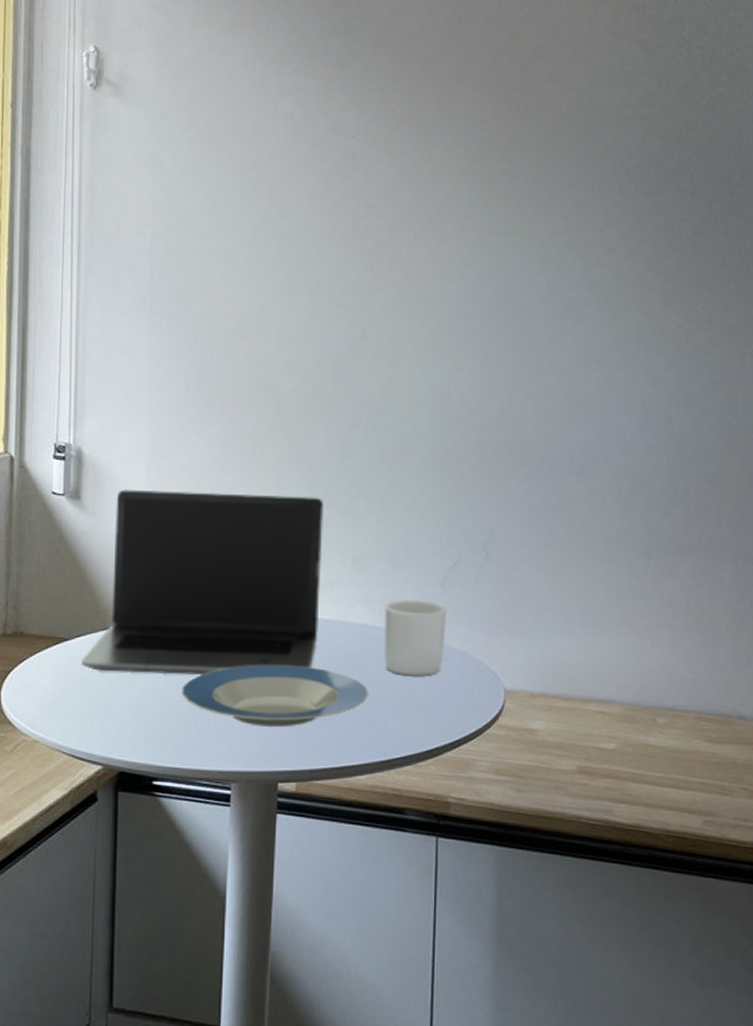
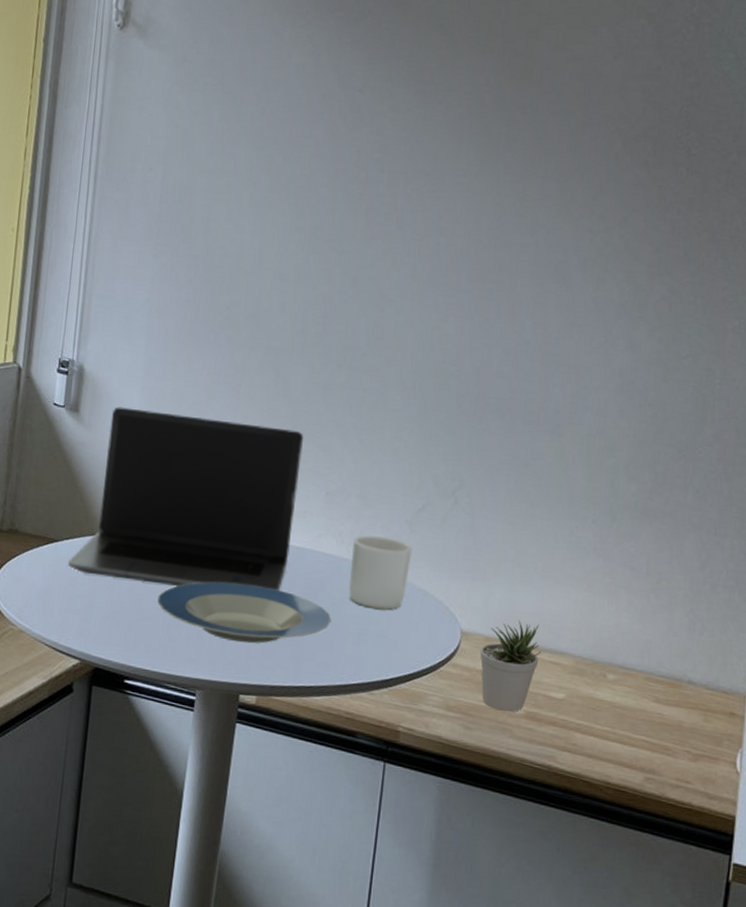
potted plant: none [526,672,588,769] -> present [480,620,541,713]

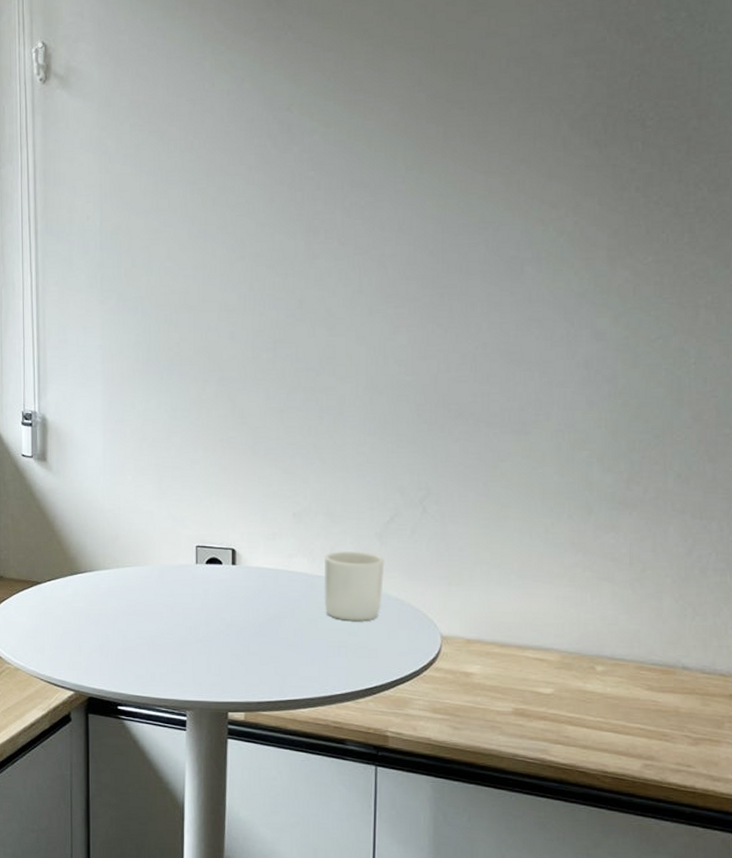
laptop computer: present [68,407,304,591] -> none [53,451,265,615]
plate: present [157,582,332,644] -> none [141,608,311,664]
potted plant: present [480,620,541,713] -> none [462,620,525,711]

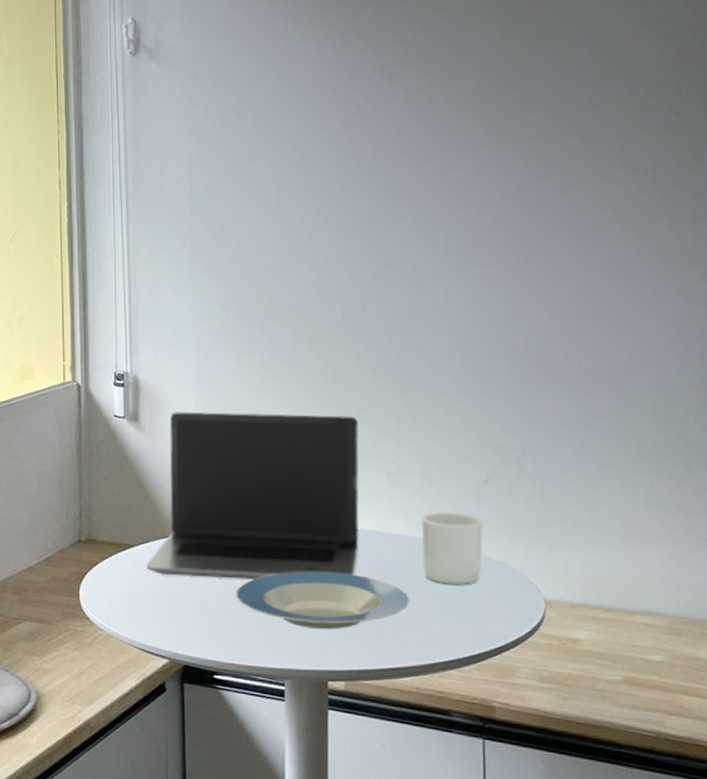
laptop computer: none [53,451,265,615] -> present [146,412,360,579]
plate: none [141,608,311,664] -> present [236,571,410,630]

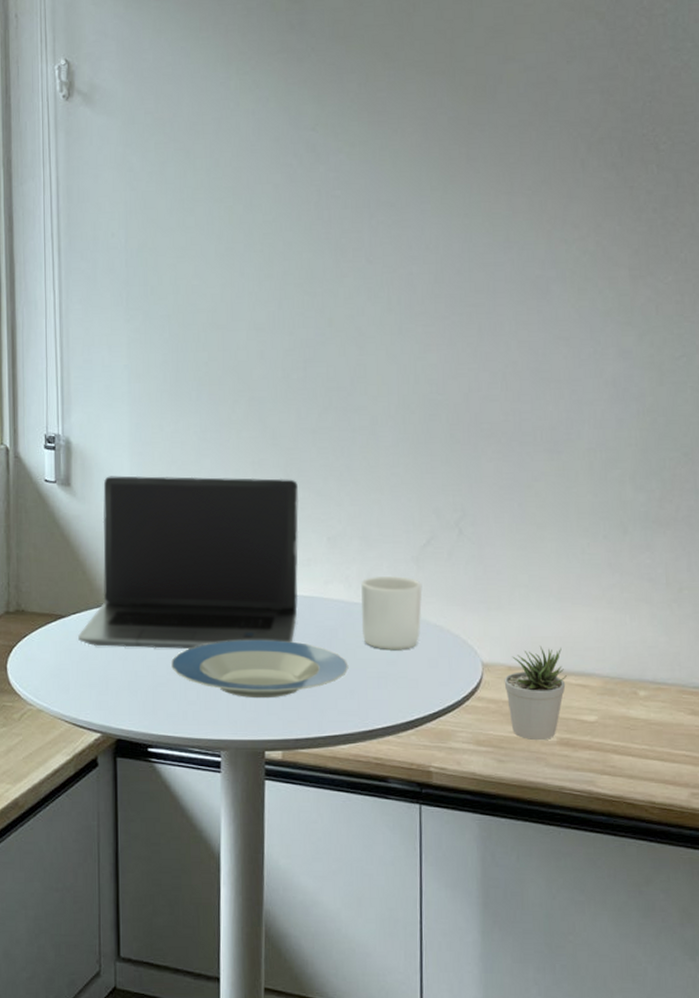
potted plant: none [567,583,632,679] -> present [504,645,567,741]

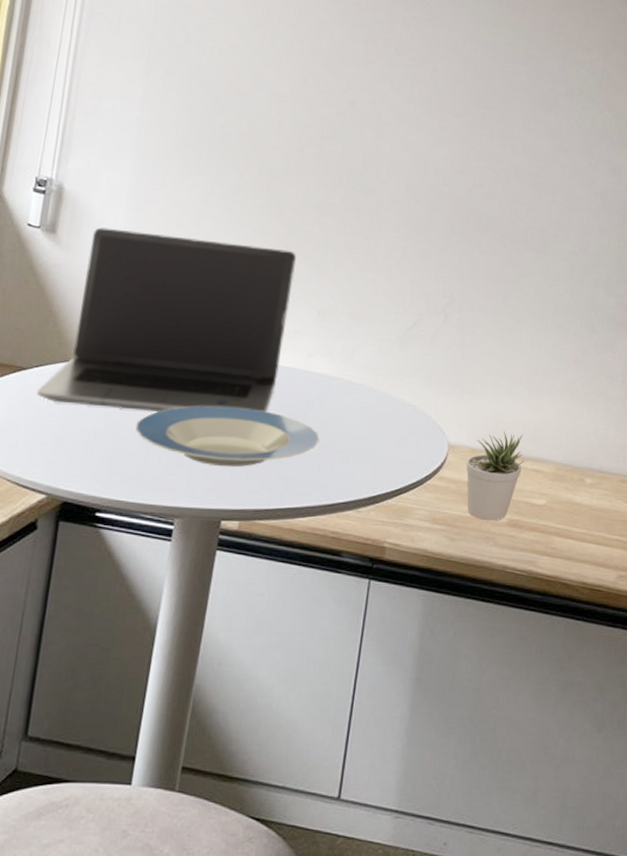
mug: present [361,575,423,651] -> none [338,353,403,427]

